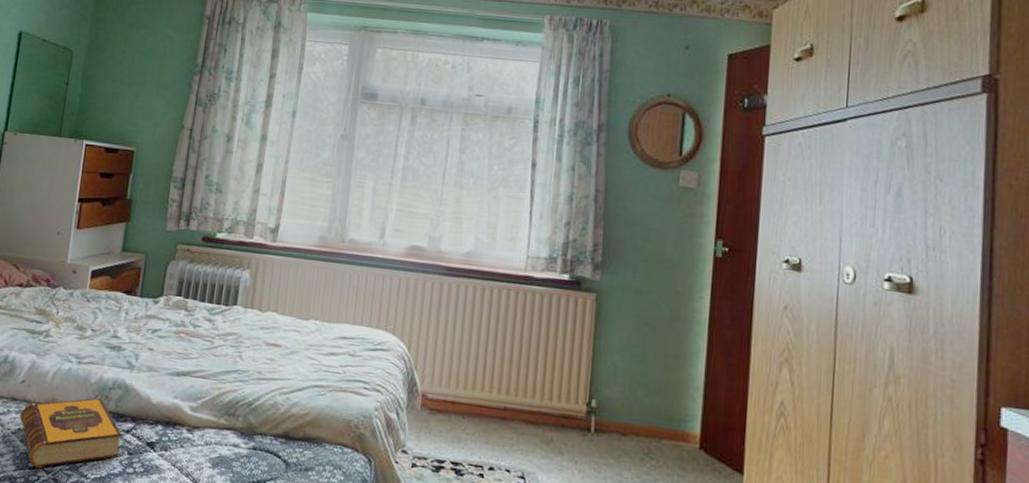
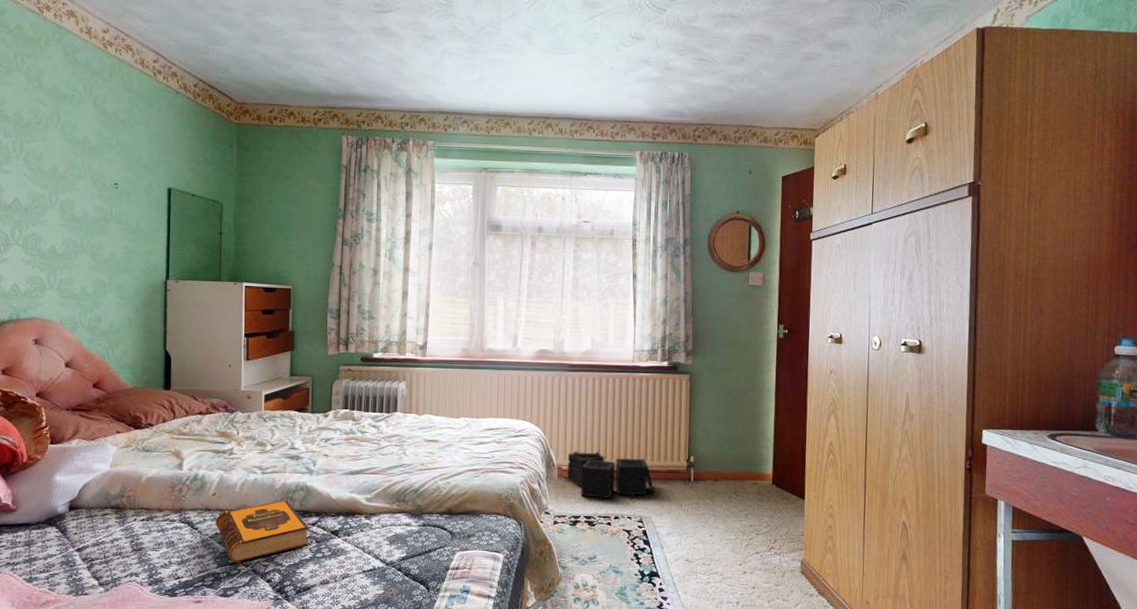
storage bin: none [433,376,543,448] -> present [567,450,655,500]

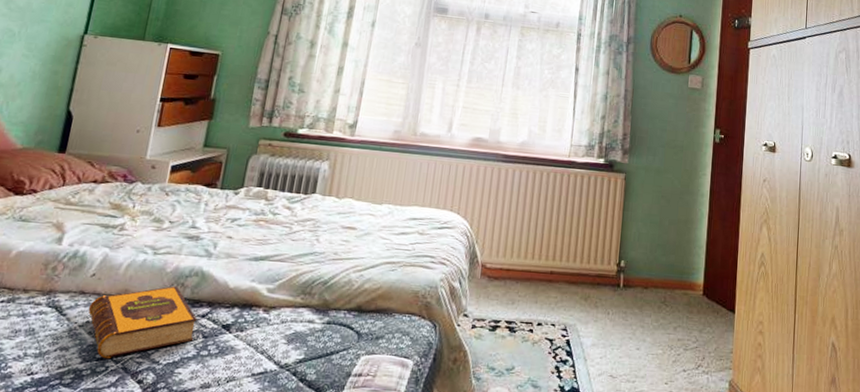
storage bin: present [567,450,655,500] -> none [491,247,582,305]

